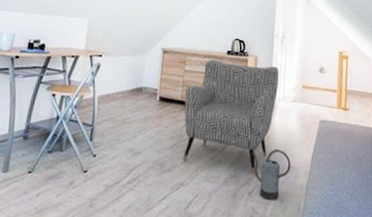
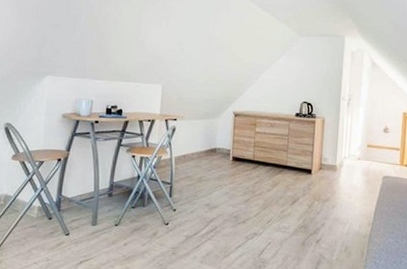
armchair: present [183,59,279,175] -> none [256,121,345,225]
watering can: present [252,149,291,200] -> none [320,202,356,247]

